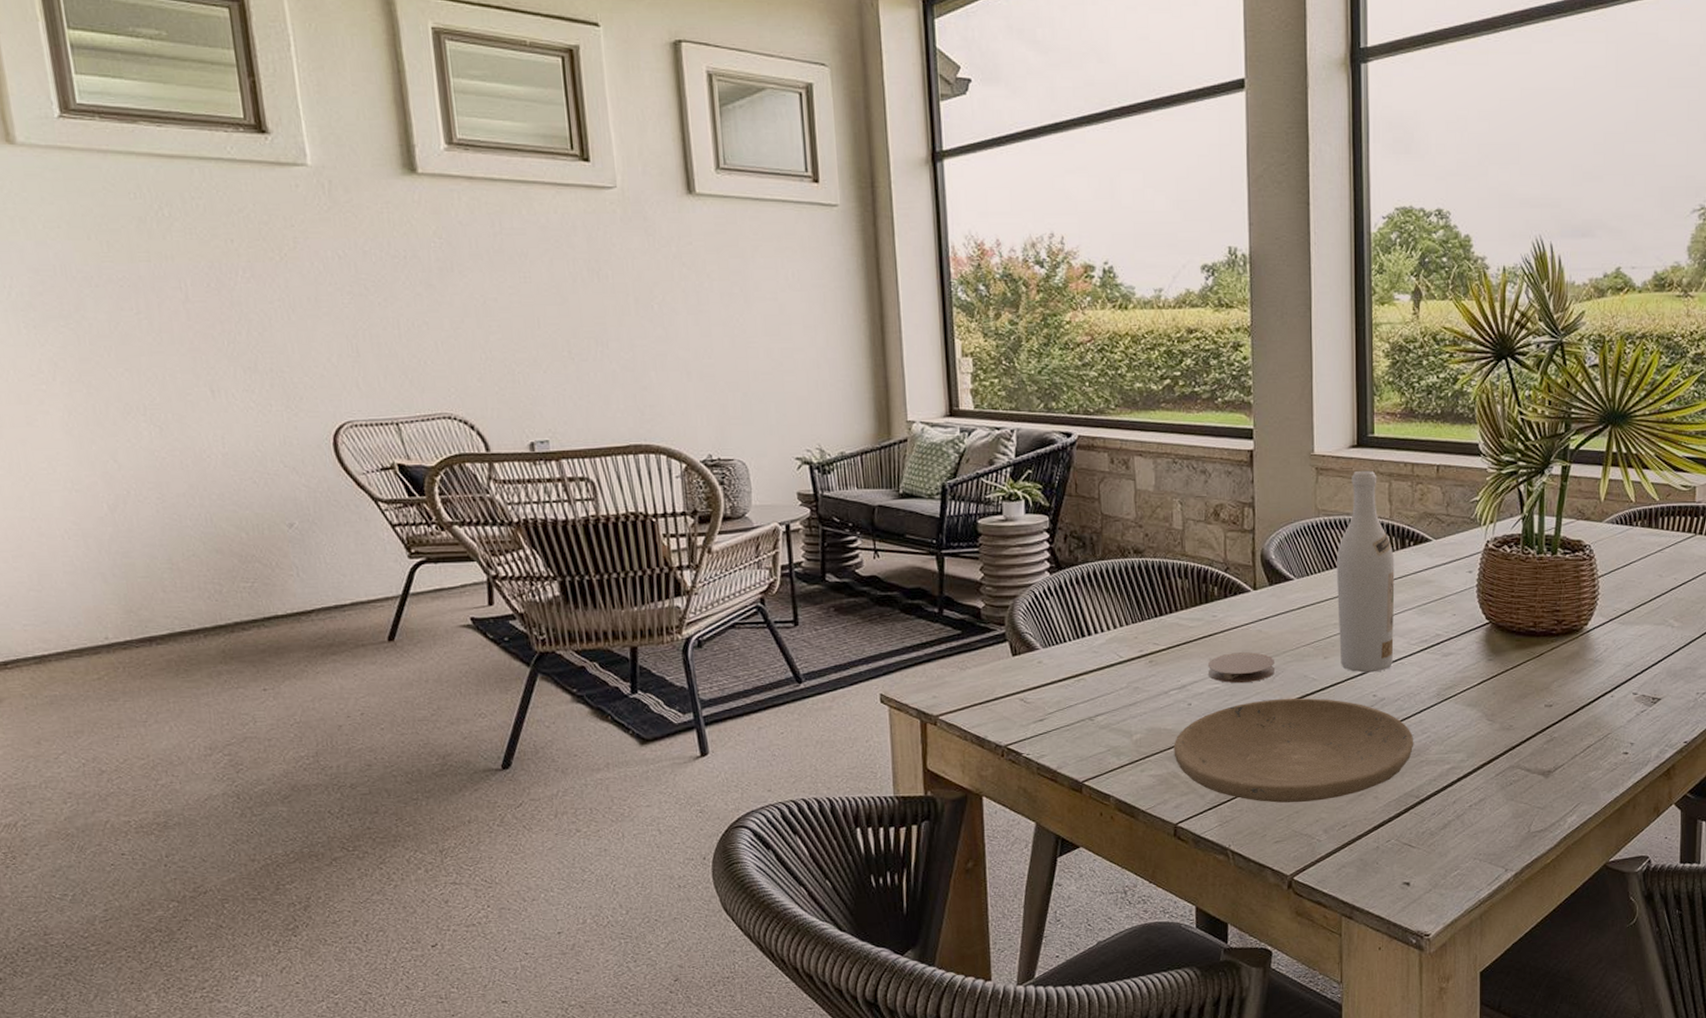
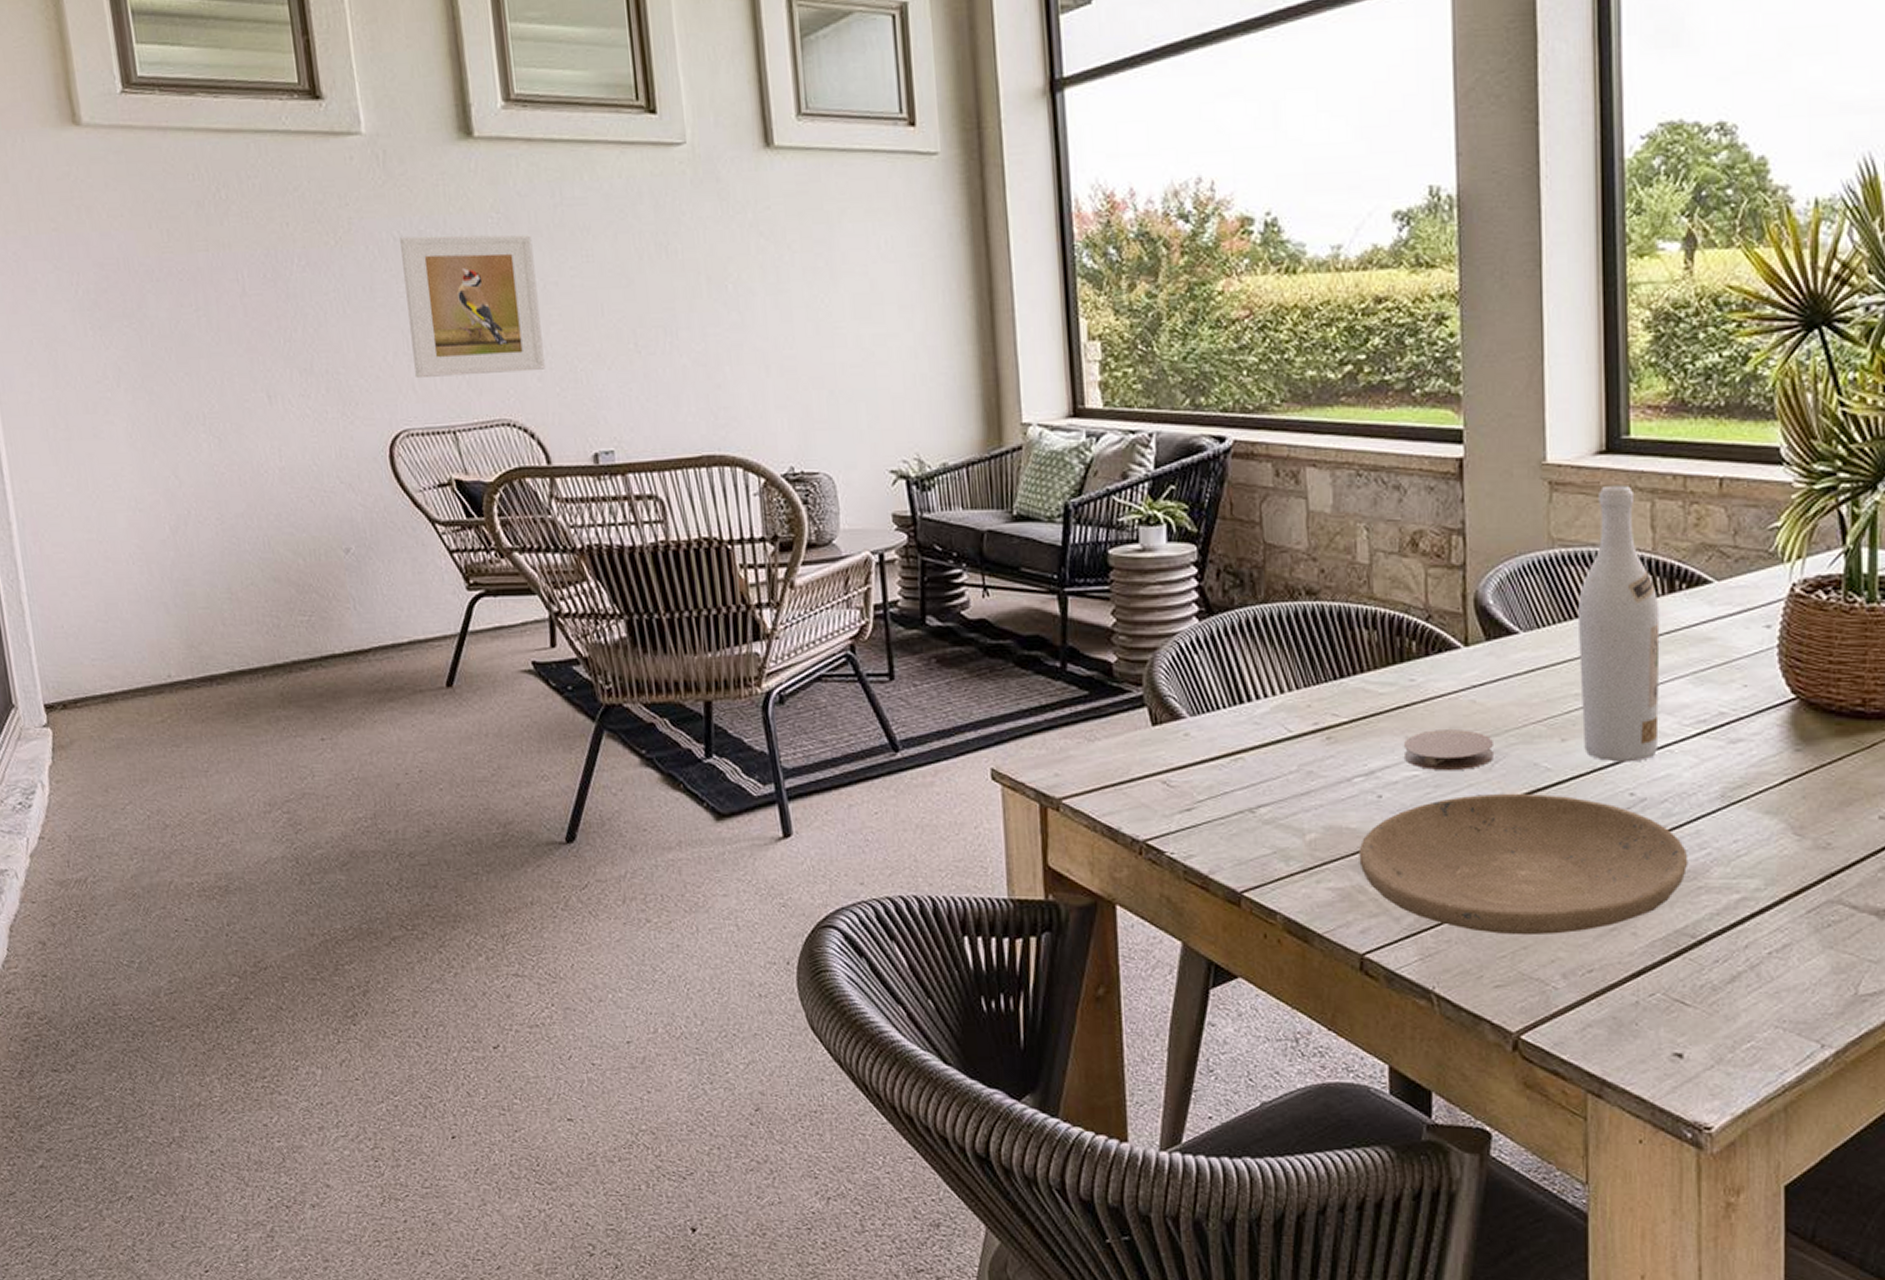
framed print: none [345,255,485,378] -> present [400,234,545,379]

